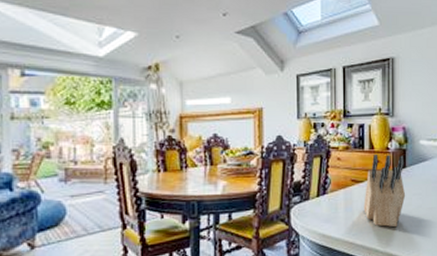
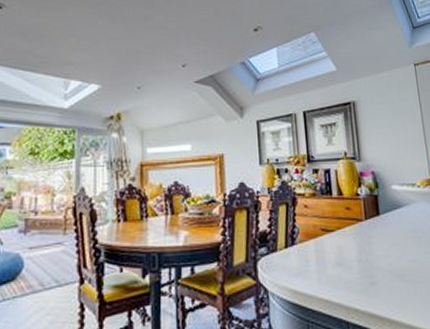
knife block: present [363,154,406,228] -> none [337,201,383,283]

